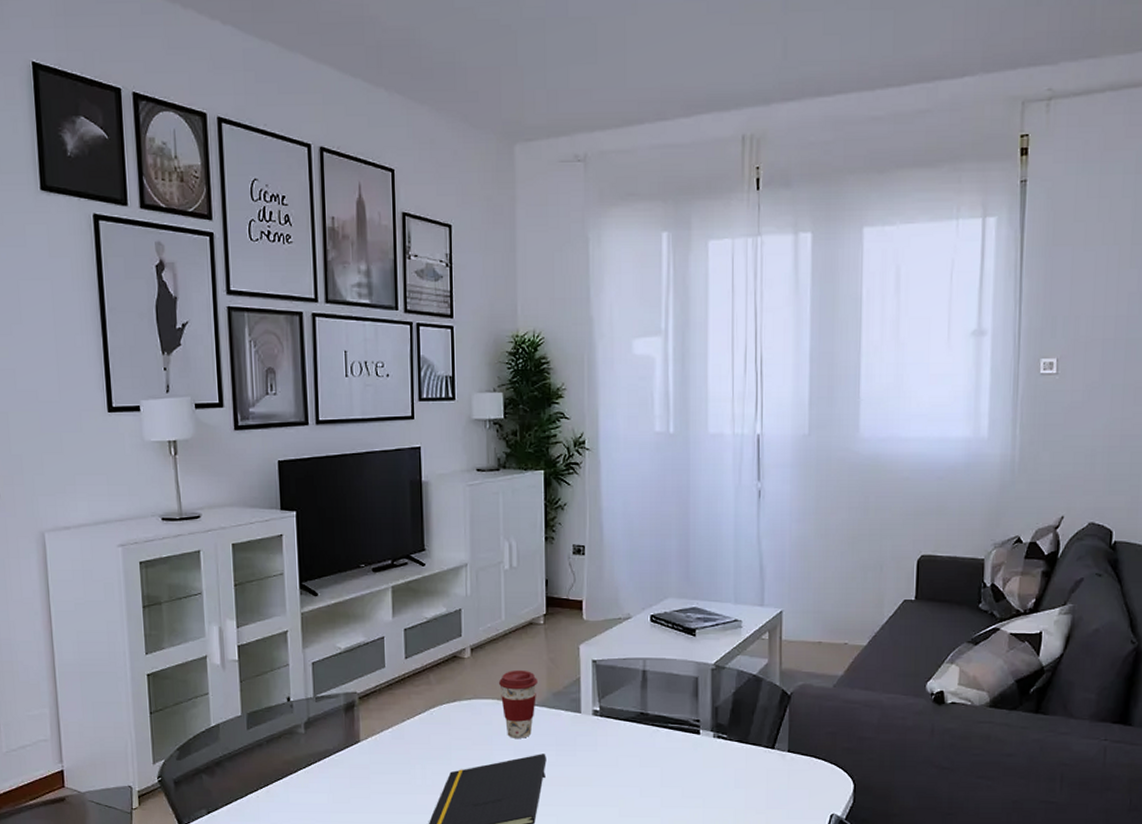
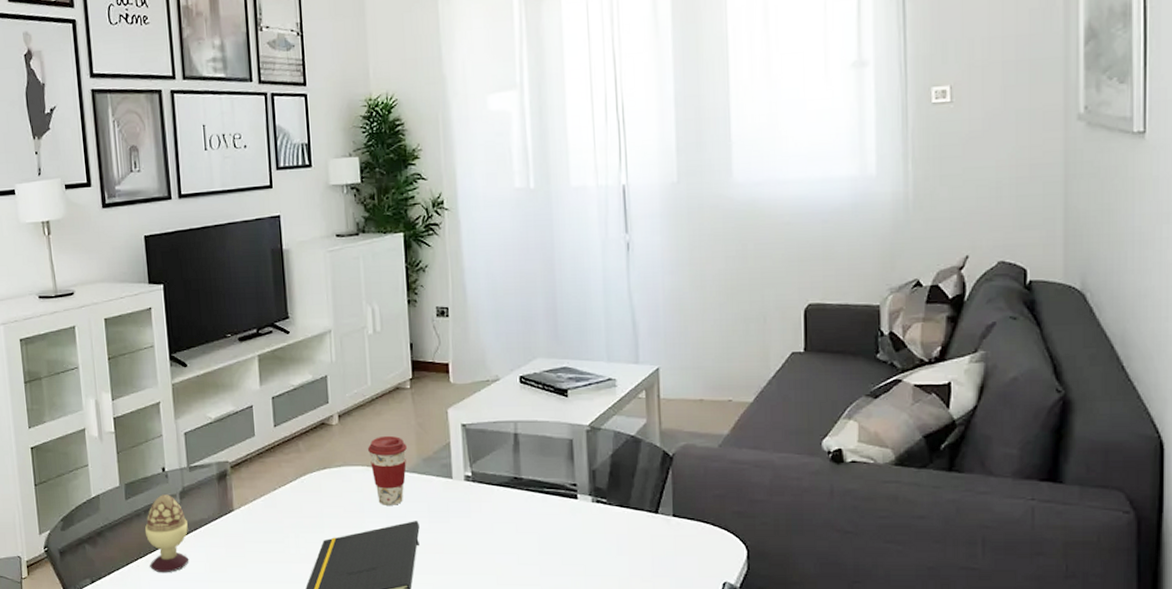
decorative egg: none [266,725,312,804] -> present [144,495,189,573]

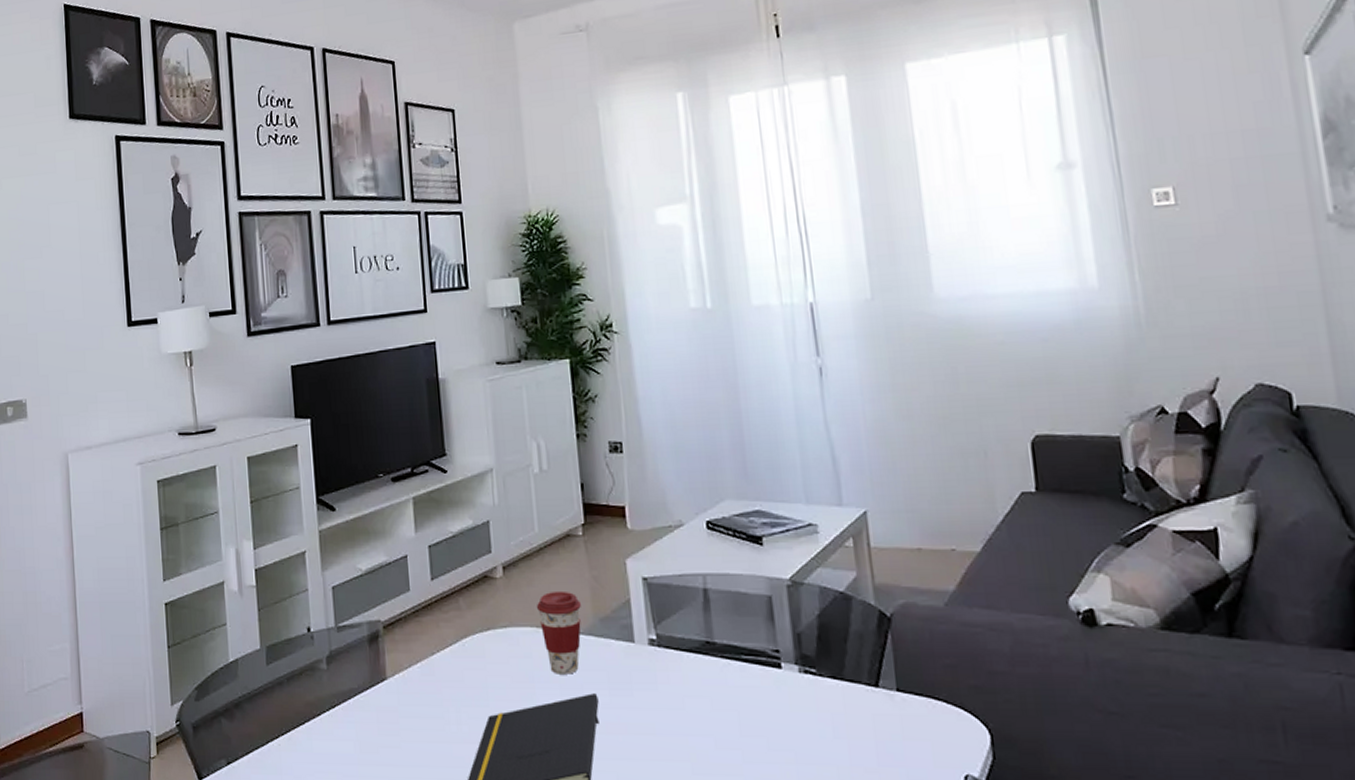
decorative egg: present [144,495,189,573] -> none [287,659,337,754]

